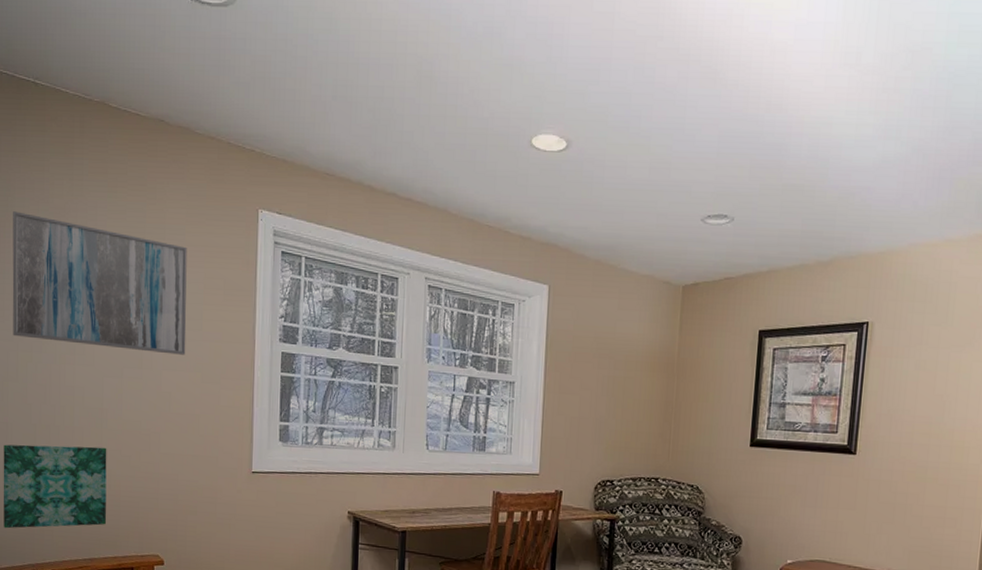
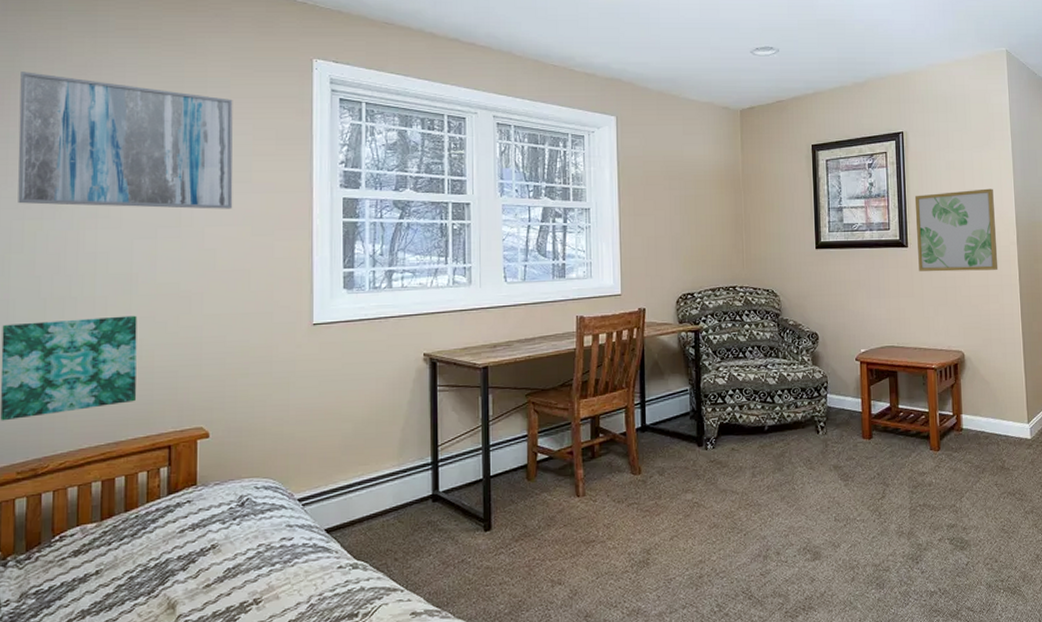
wall art: none [865,395,970,490] -> present [914,188,999,272]

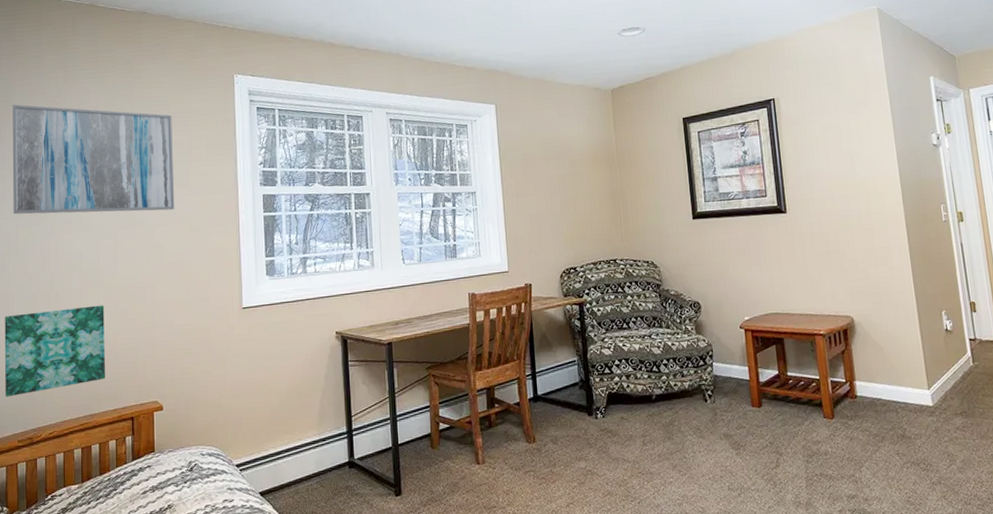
wall art: present [914,188,999,272] -> none [790,149,885,237]

